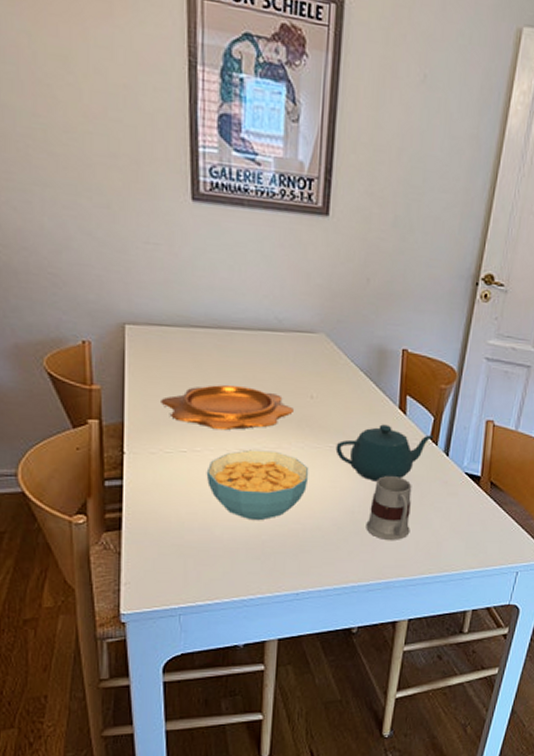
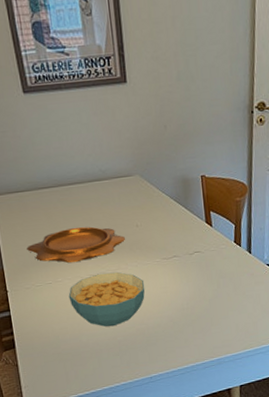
teapot: present [335,424,434,482] -> none [161,237,237,283]
mug: present [366,476,412,540] -> none [195,276,230,327]

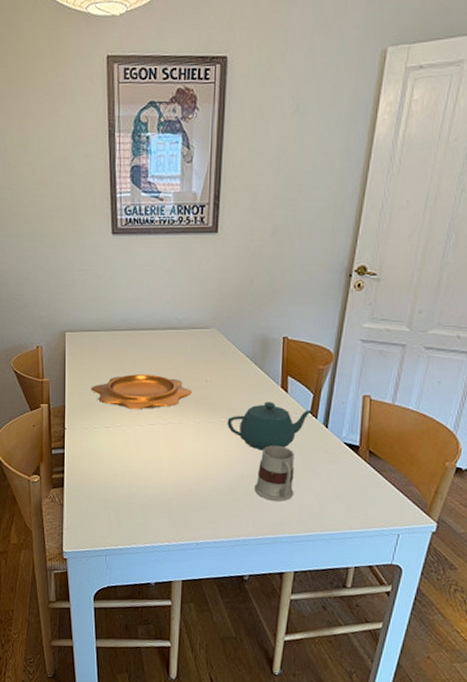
cereal bowl: present [68,271,145,327] -> none [124,425,205,482]
teapot: none [161,237,237,283] -> present [227,401,313,451]
mug: none [195,276,230,327] -> present [254,446,295,501]

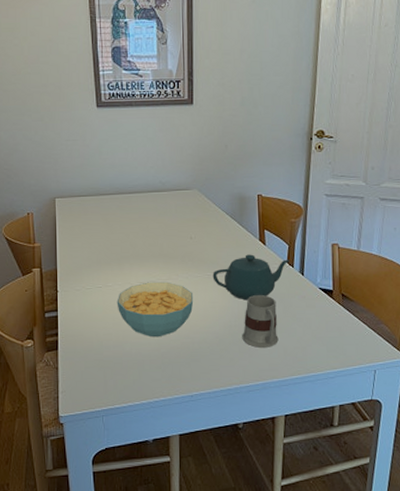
decorative bowl: present [91,374,192,410] -> none [82,235,178,269]
cereal bowl: none [124,425,205,482] -> present [117,281,194,338]

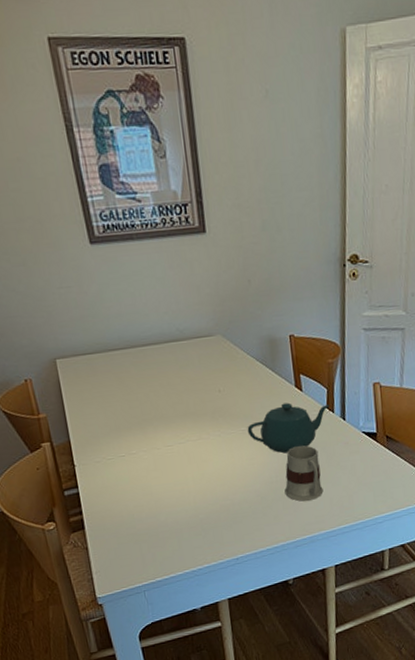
cereal bowl: present [117,281,194,338] -> none [144,442,230,504]

